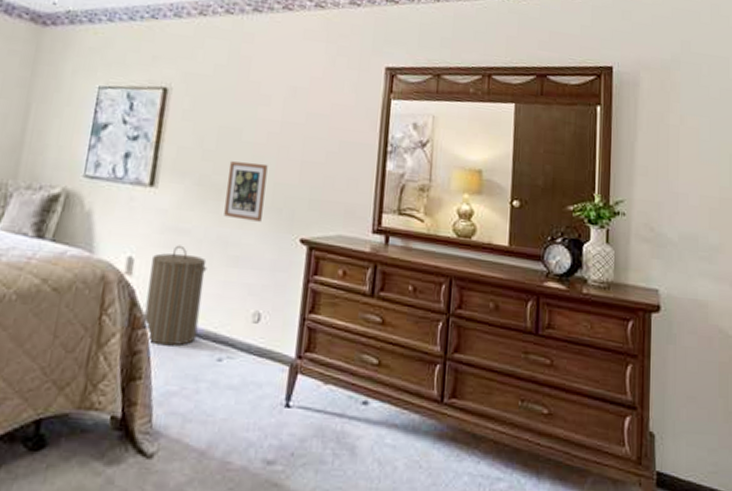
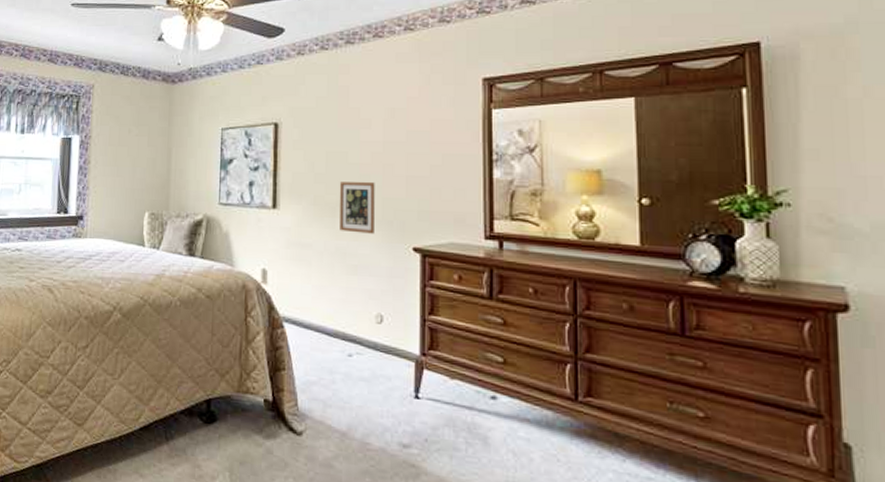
laundry hamper: present [143,245,207,346] -> none [281,257,330,343]

